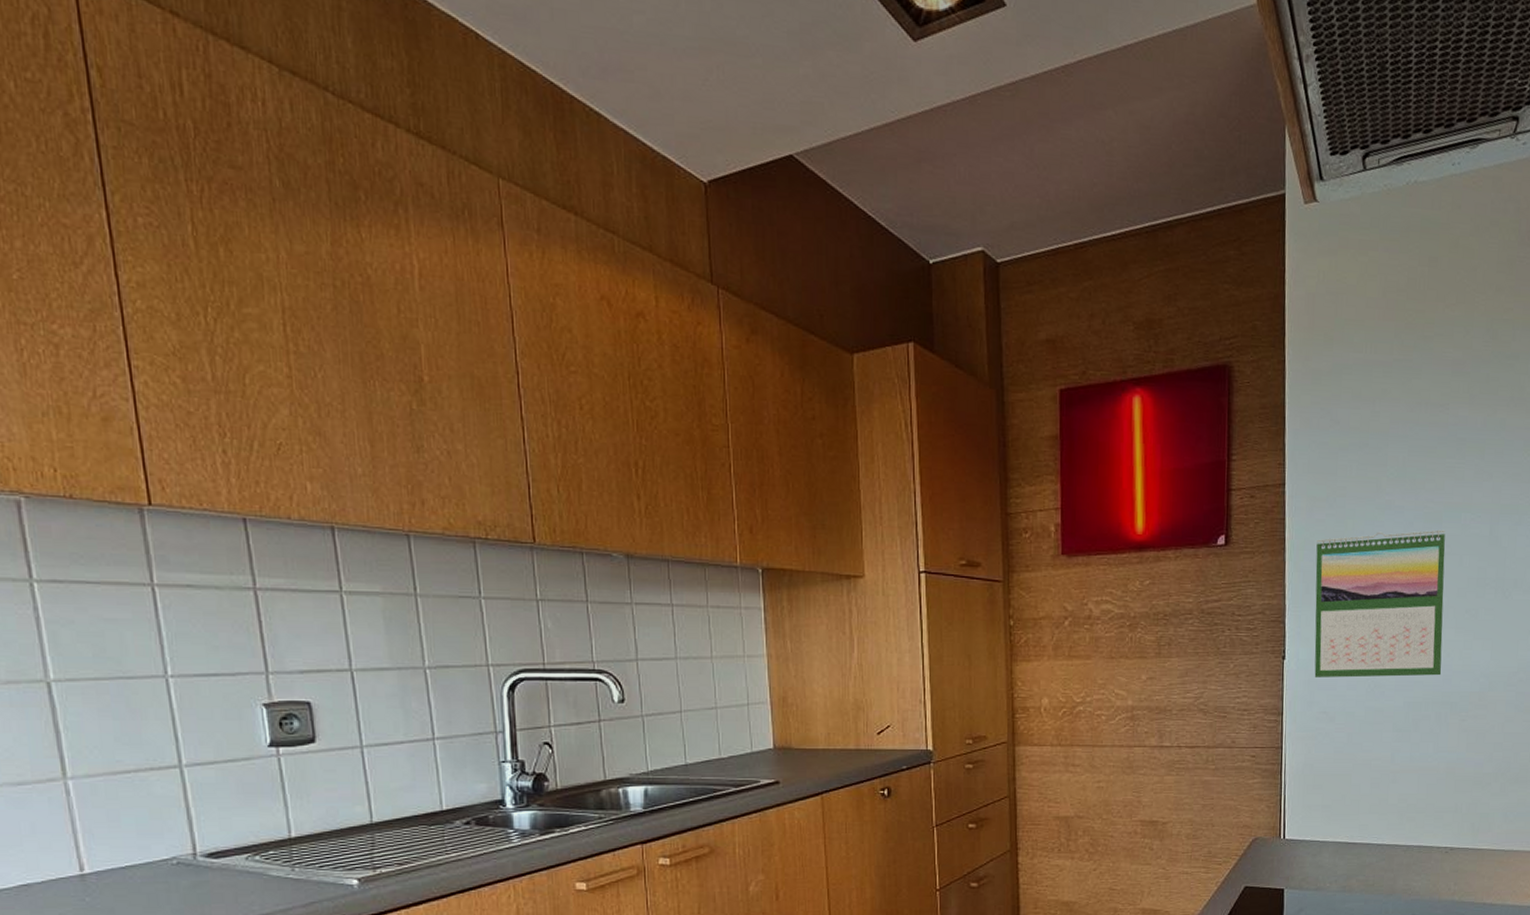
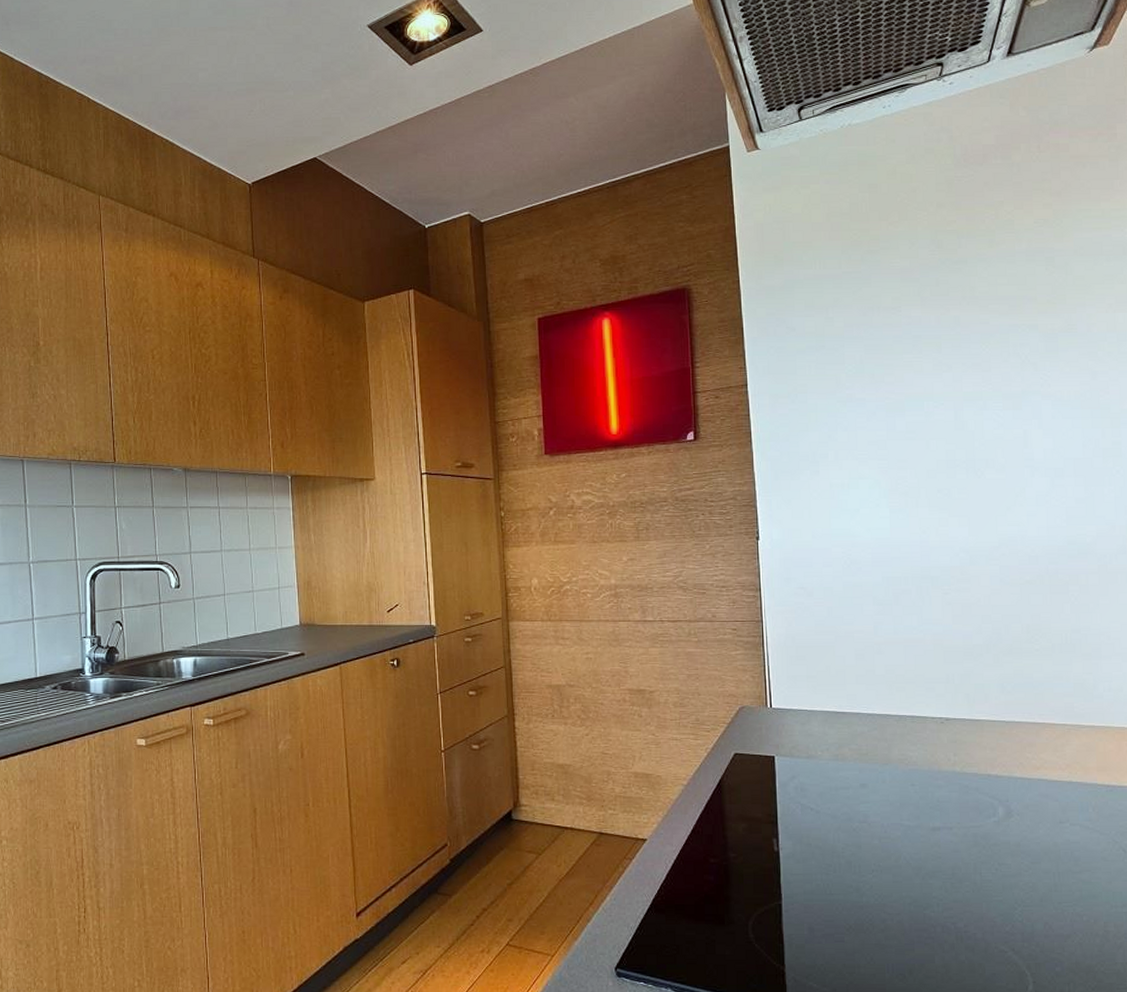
calendar: present [1314,530,1446,678] -> none [782,418,919,556]

